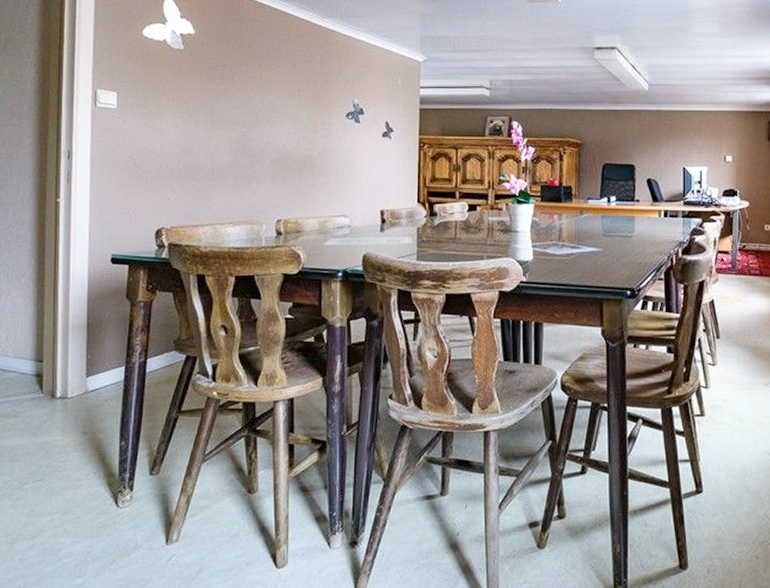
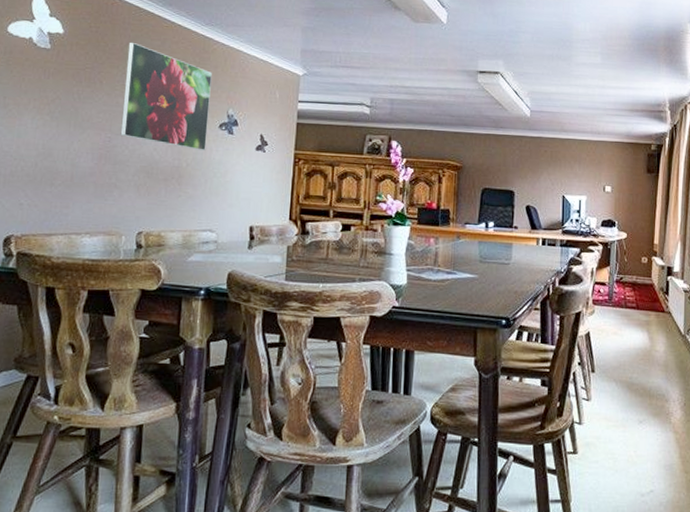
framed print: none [254,38,336,140] -> present [120,42,212,150]

